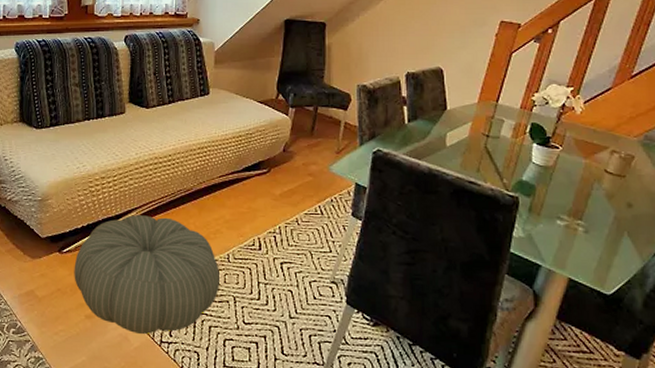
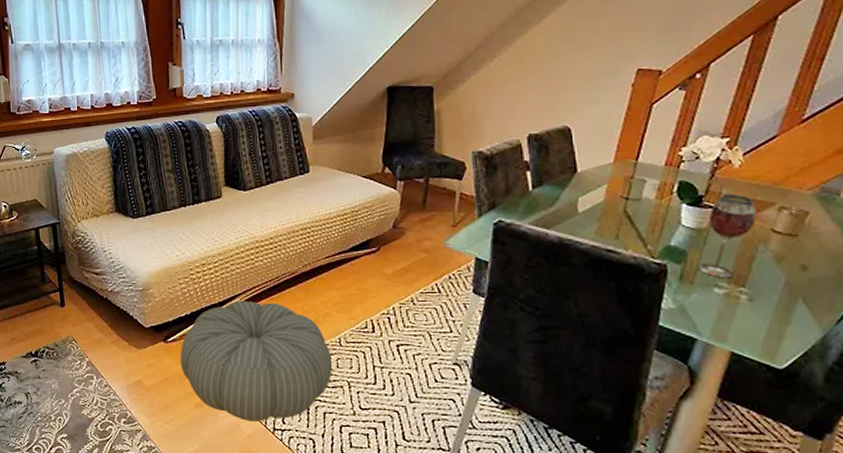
wineglass: none [543,137,593,212] -> present [697,194,757,279]

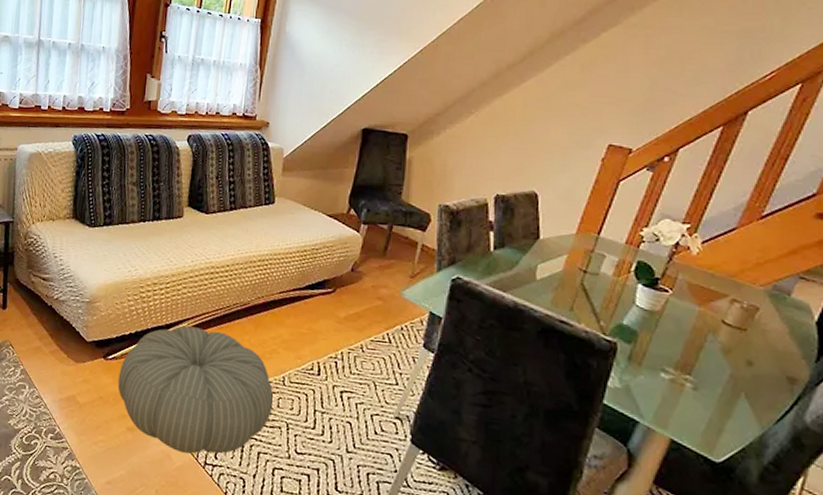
wineglass: present [697,194,757,279] -> none [646,279,709,365]

